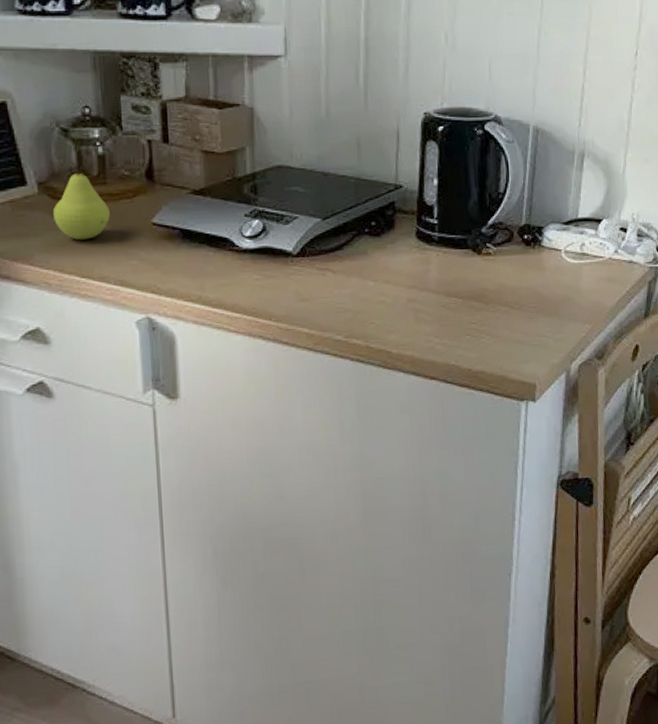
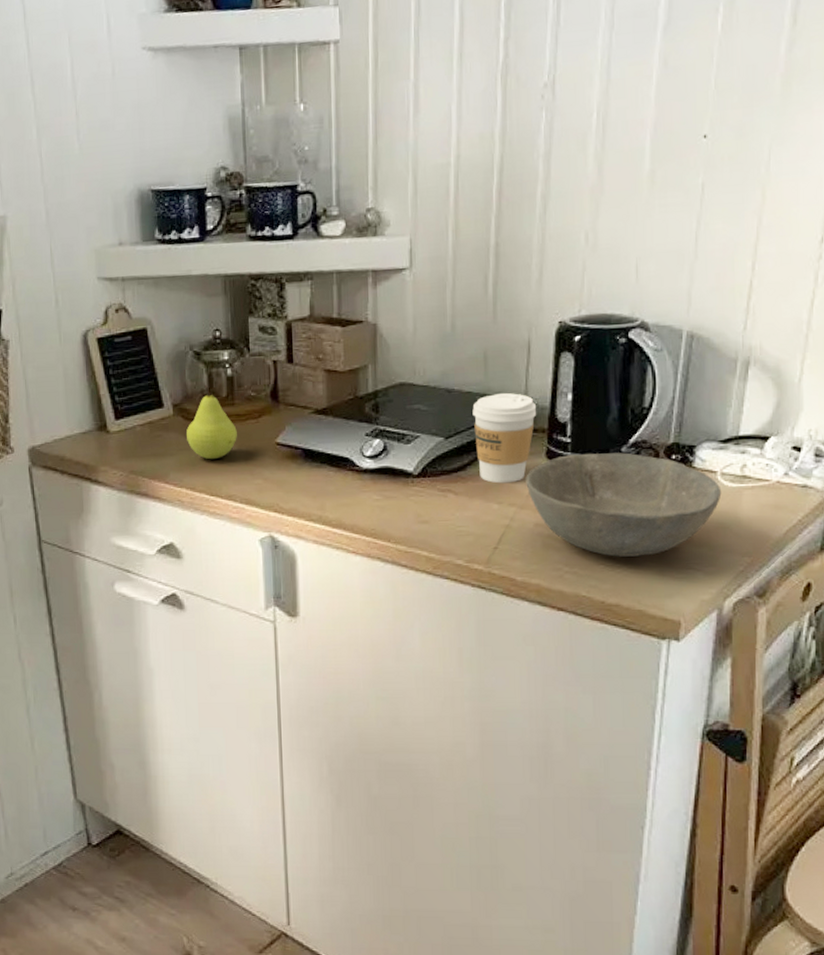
coffee cup: none [347,177,407,262] -> present [472,392,537,484]
bowl: none [398,233,566,328] -> present [526,452,722,557]

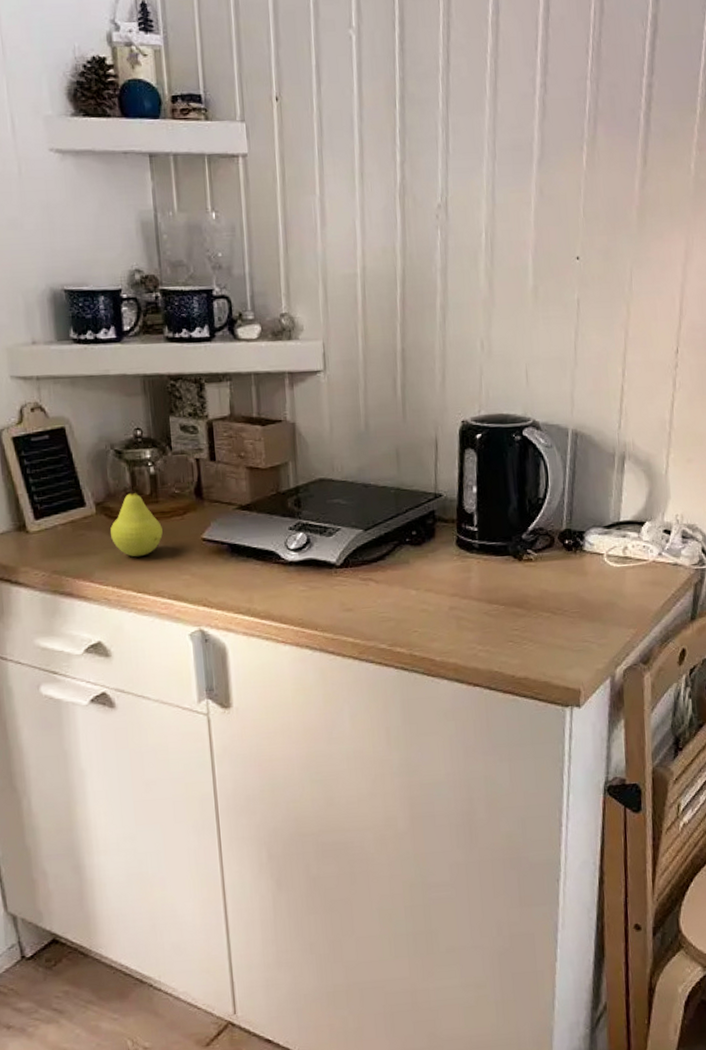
coffee cup: present [472,392,537,484] -> none [388,486,447,571]
bowl: present [526,452,722,557] -> none [439,539,609,634]

